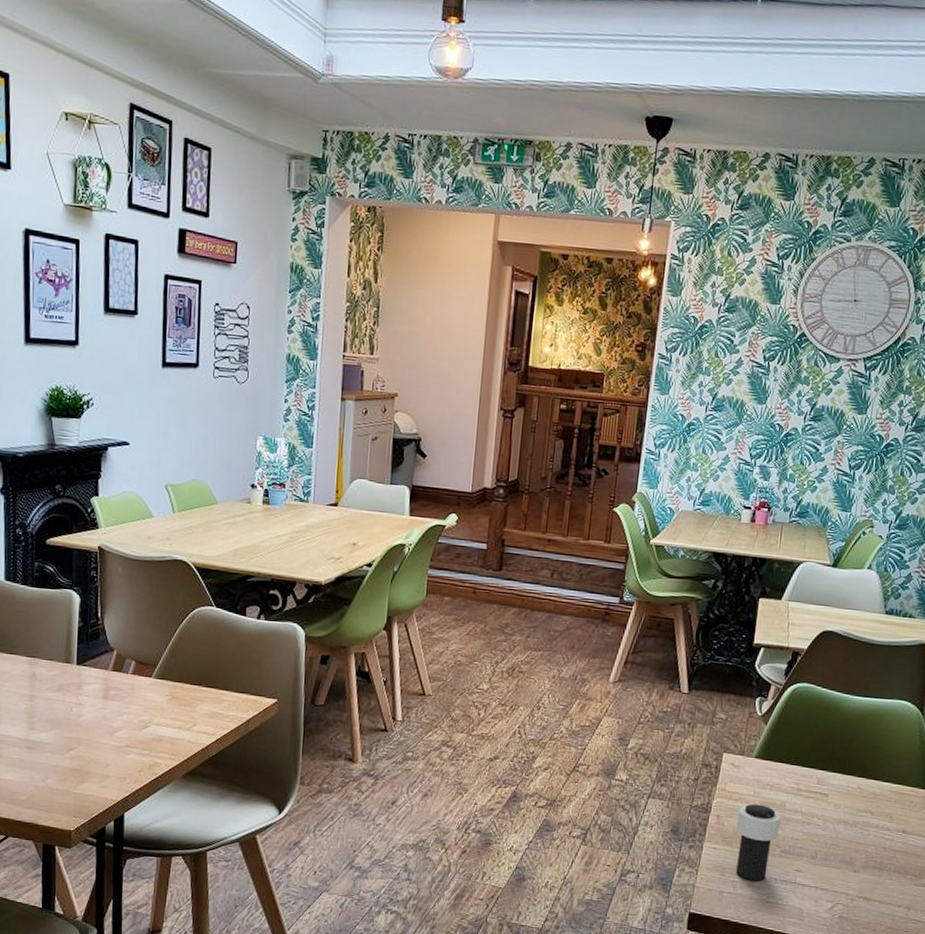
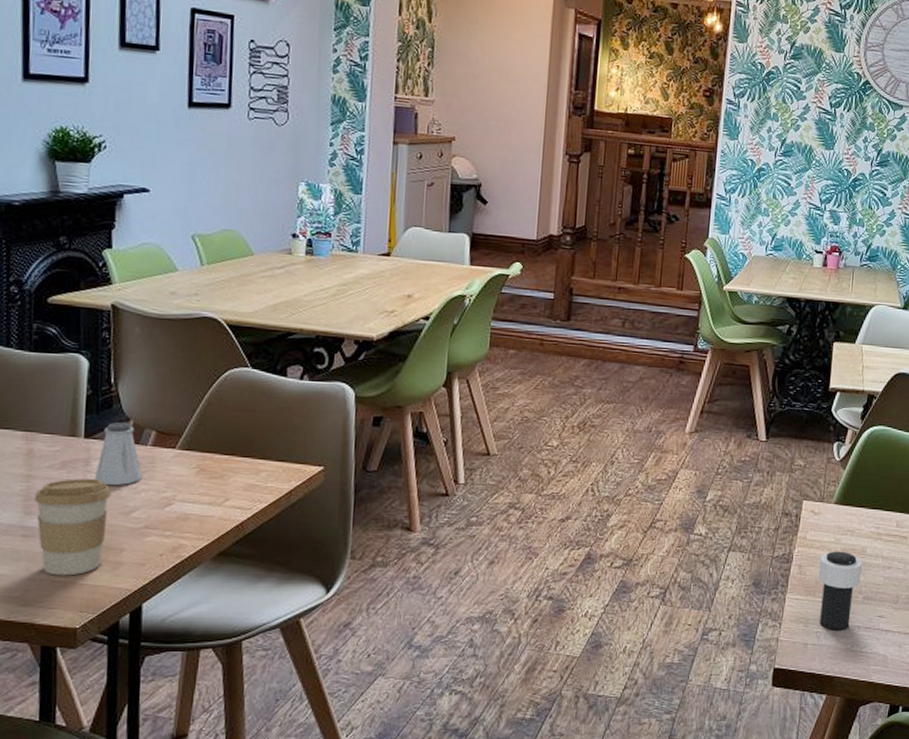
coffee cup: none [36,700,99,785] -> present [34,478,112,576]
saltshaker: none [85,651,124,708] -> present [95,421,143,486]

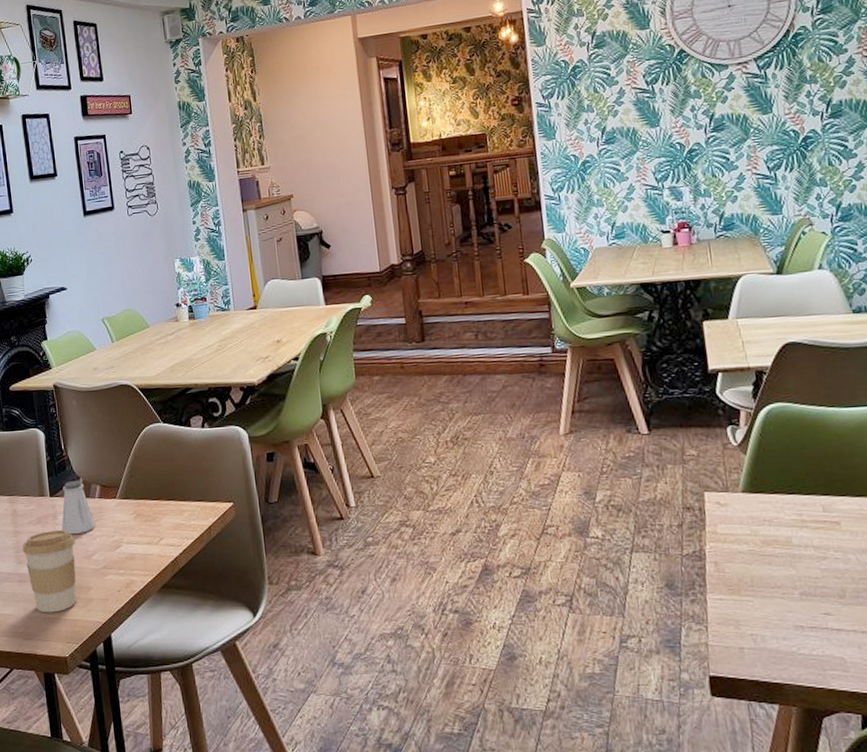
cup: present [817,551,863,631] -> none [737,543,793,632]

